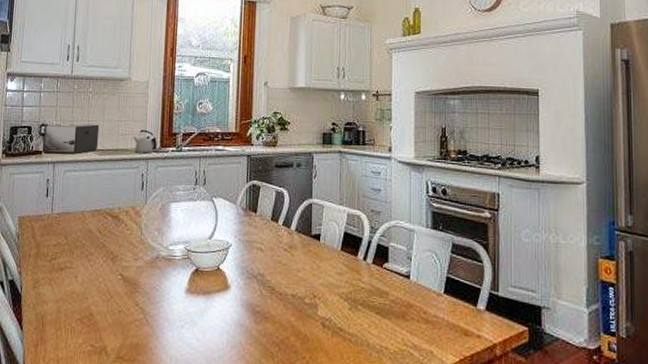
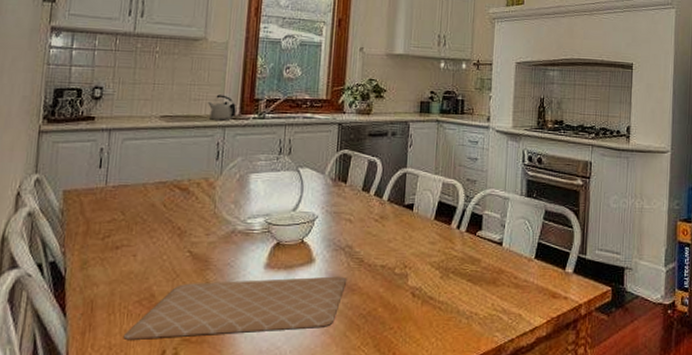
toaster: present [42,123,100,155] -> none [94,86,168,121]
placemat: none [68,303,259,355] -> present [123,276,346,340]

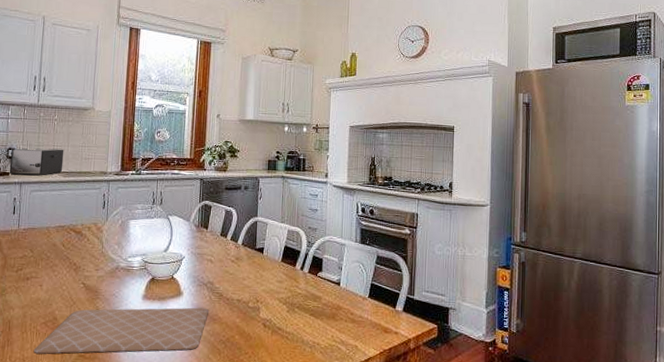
toaster: none [94,86,168,121] -> present [9,148,64,176]
kettle: present [208,94,236,120] -> none [96,154,118,176]

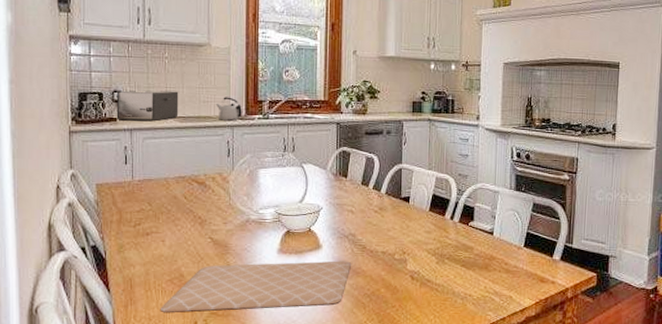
kettle: none [96,154,118,176] -> present [216,97,242,121]

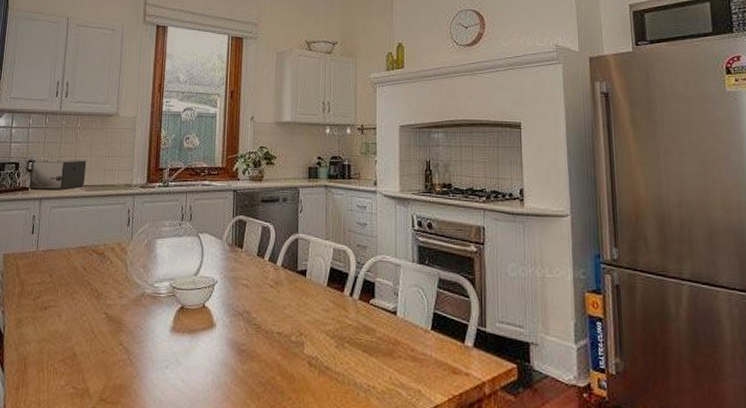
placemat: present [160,261,351,312] -> none [50,342,245,398]
kettle: present [216,97,242,121] -> none [120,165,144,189]

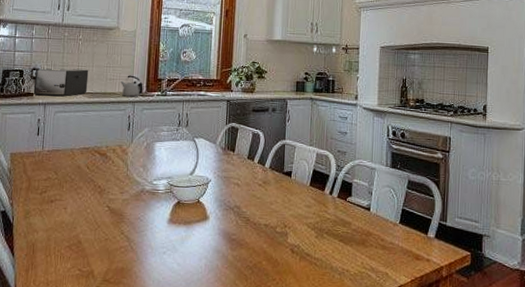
kettle: none [120,165,144,189] -> present [121,75,143,97]

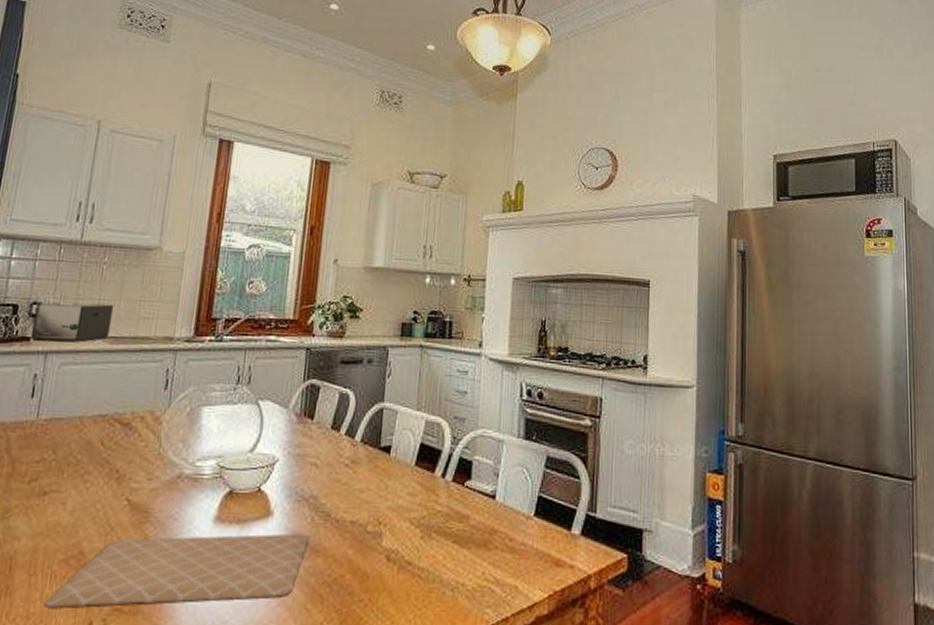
placemat: none [57,232,235,278] -> present [44,533,309,608]
kettle: present [121,75,143,97] -> none [159,312,191,343]

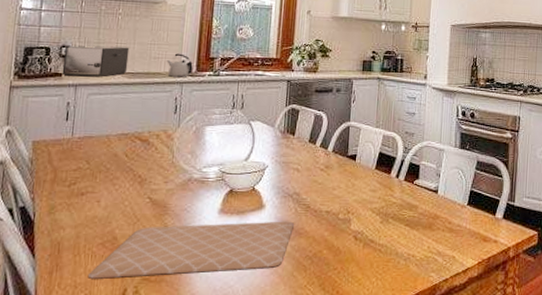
kettle: none [159,312,191,343] -> present [167,53,193,77]

